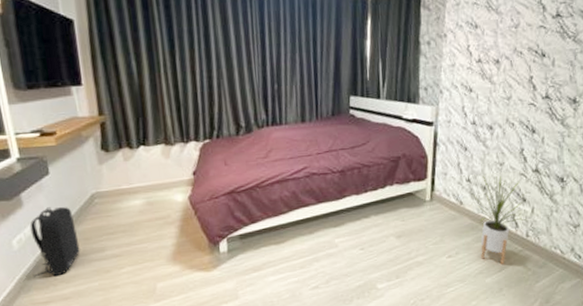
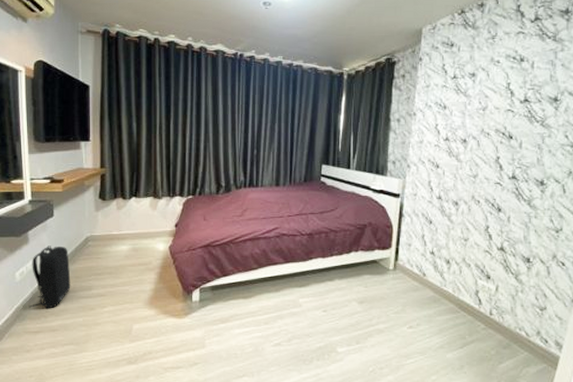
house plant: present [471,176,527,265] -> none [434,250,491,341]

